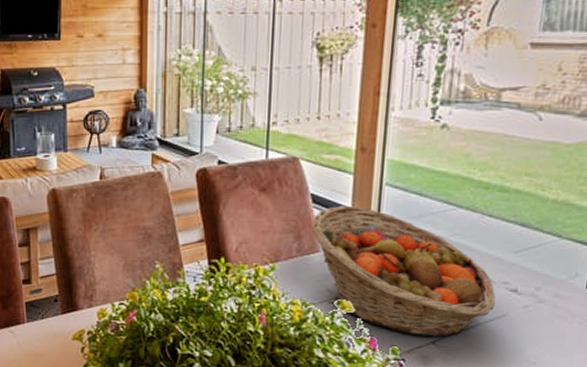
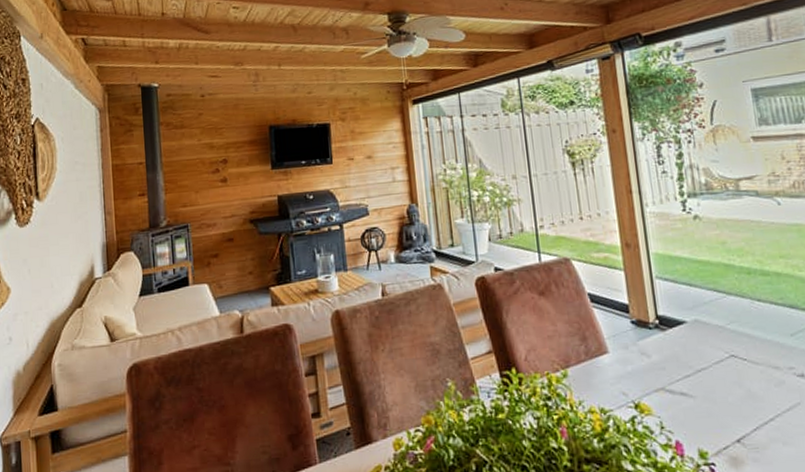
fruit basket: present [311,206,496,337] -> none [593,302,788,435]

